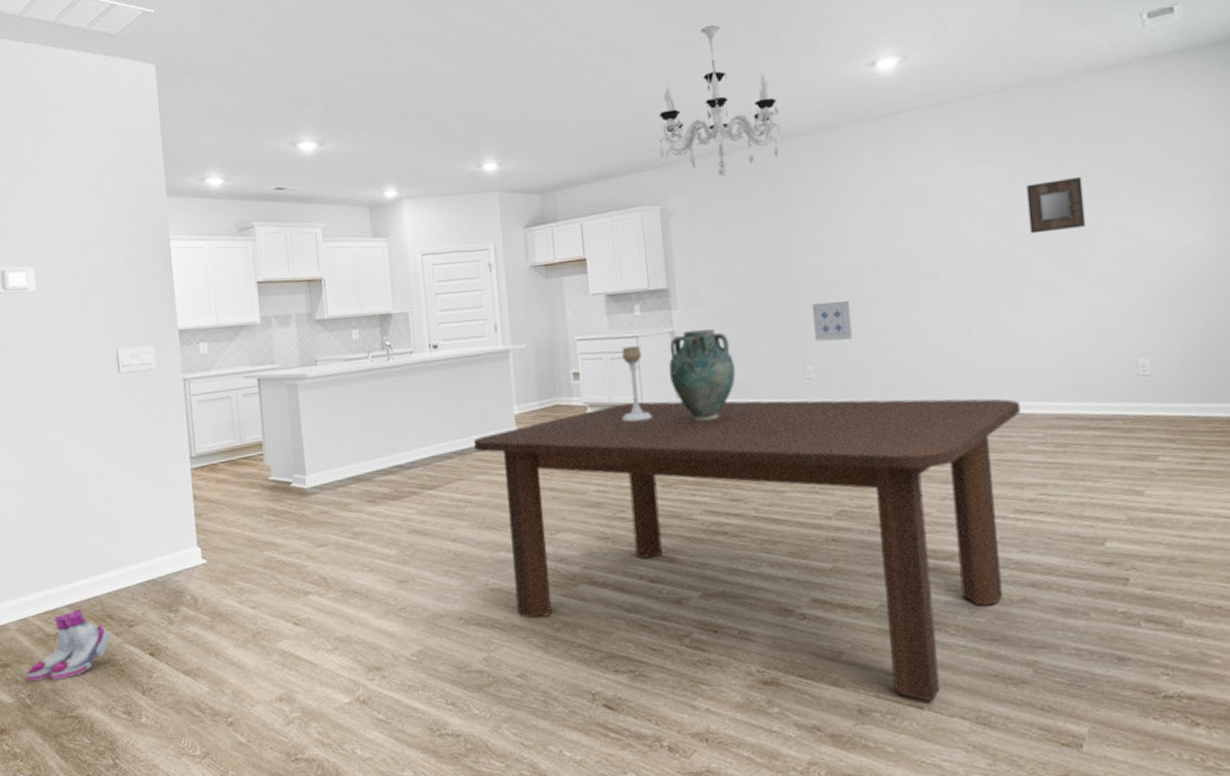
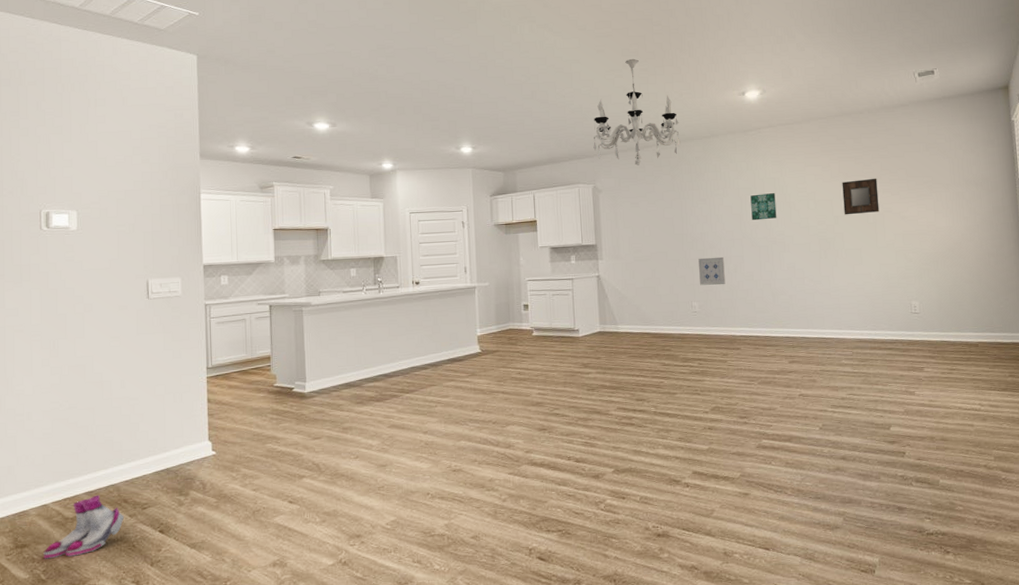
dining table: present [474,398,1021,702] -> none [445,327,837,544]
candle holder: present [621,346,652,422] -> none [559,286,582,342]
vase: present [668,329,736,422] -> none [595,275,643,342]
wall art: none [886,206,927,247] -> present [750,193,777,221]

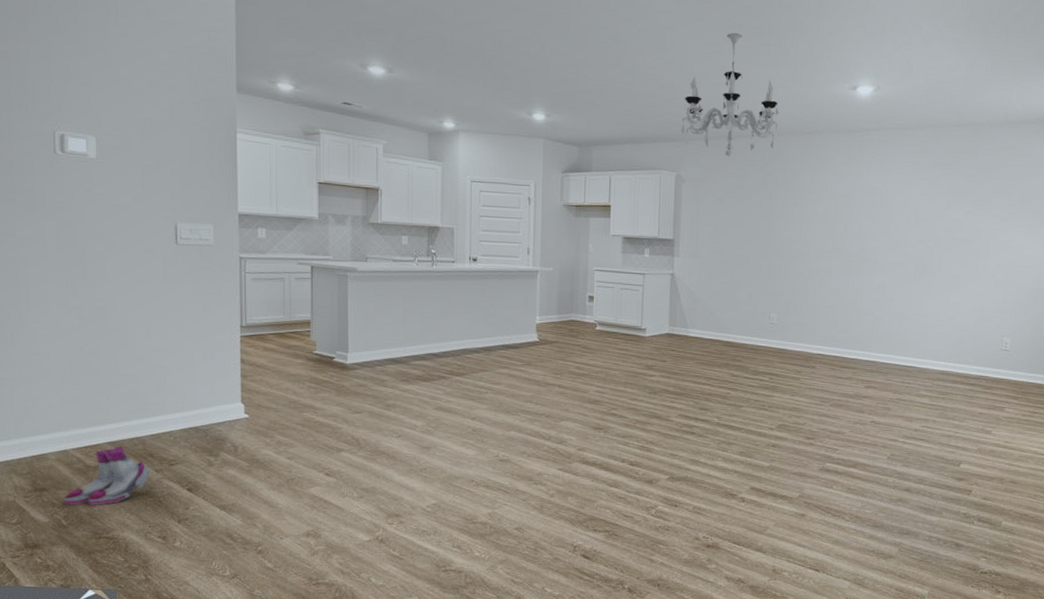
wall art: present [698,256,725,285] -> none [781,266,810,298]
wall art: present [750,193,777,221] -> none [846,203,875,233]
home mirror: present [842,178,880,215] -> none [946,200,988,238]

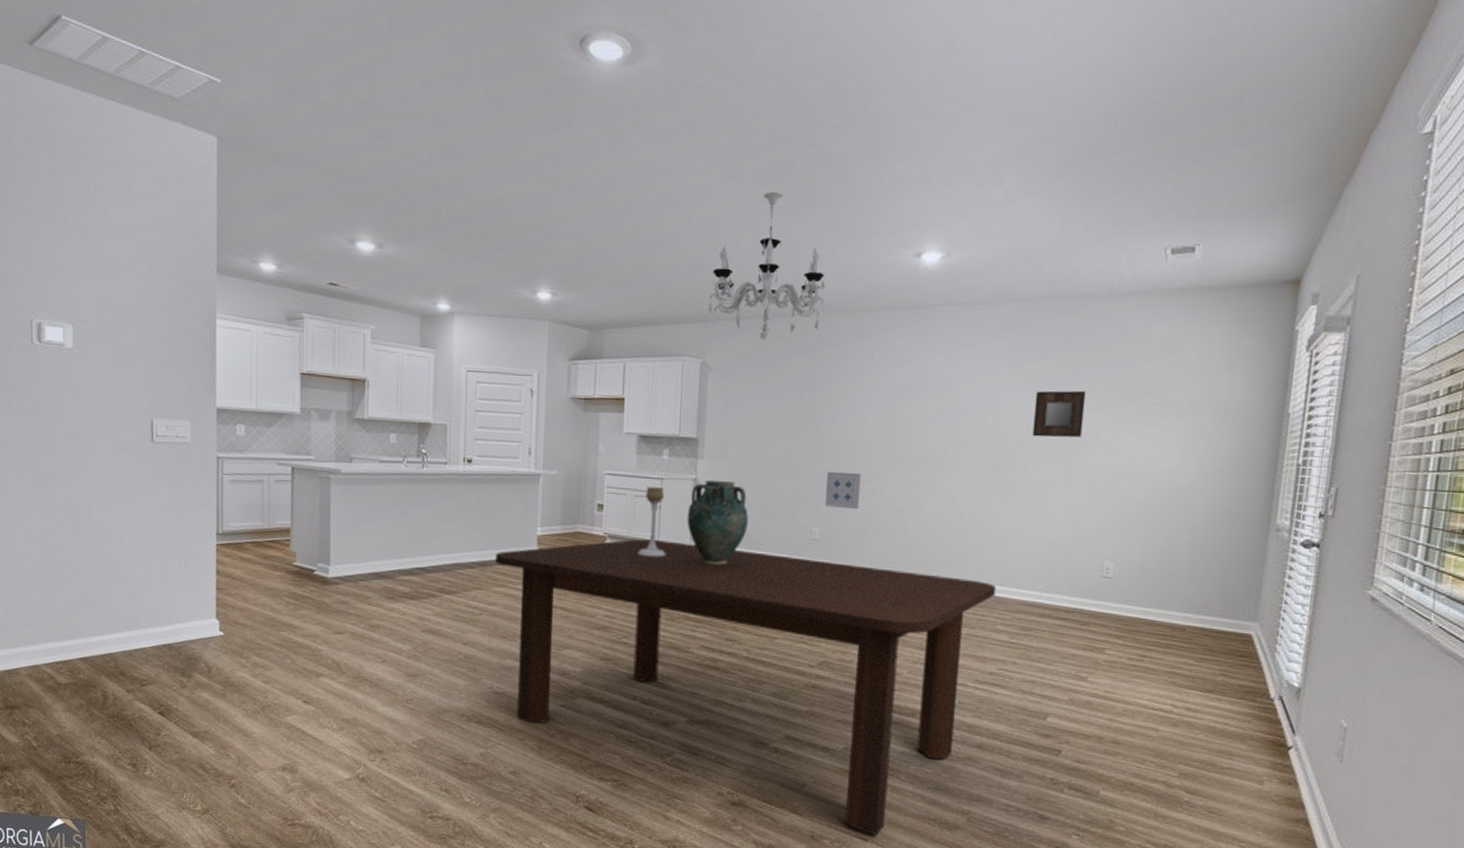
boots: present [64,446,151,505] -> none [35,662,122,727]
dining table: none [499,325,920,567] -> present [496,539,997,836]
candle holder: none [624,281,648,341] -> present [638,487,666,557]
vase: none [665,275,718,347] -> present [686,480,748,566]
wall art: none [781,266,810,298] -> present [825,471,861,510]
home mirror: none [946,200,988,238] -> present [1032,390,1086,438]

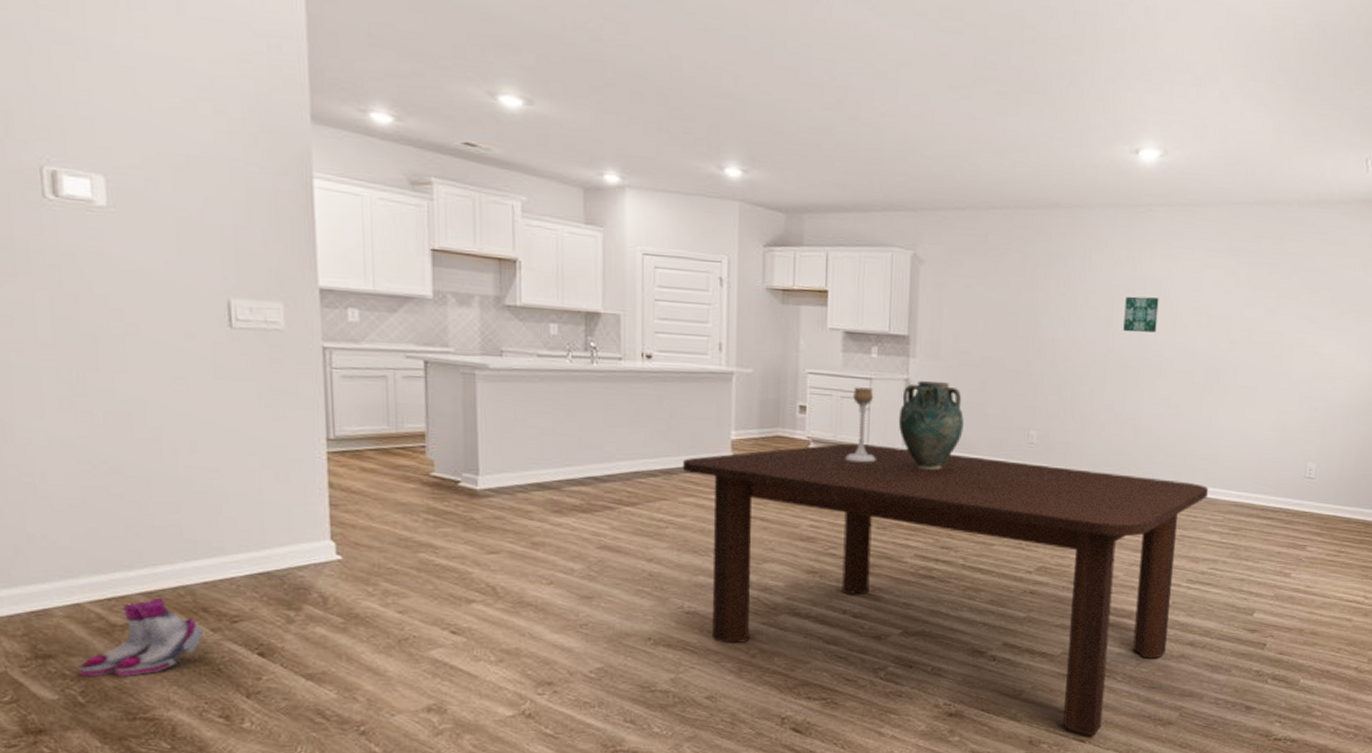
boots: none [35,662,122,727] -> present [79,597,205,677]
chandelier: present [708,191,826,340] -> none [918,73,1043,233]
wall art: present [825,471,861,510] -> none [1043,372,1079,413]
wall art: none [906,395,943,431] -> present [1123,296,1159,333]
home mirror: present [1032,390,1086,438] -> none [1243,295,1294,343]

